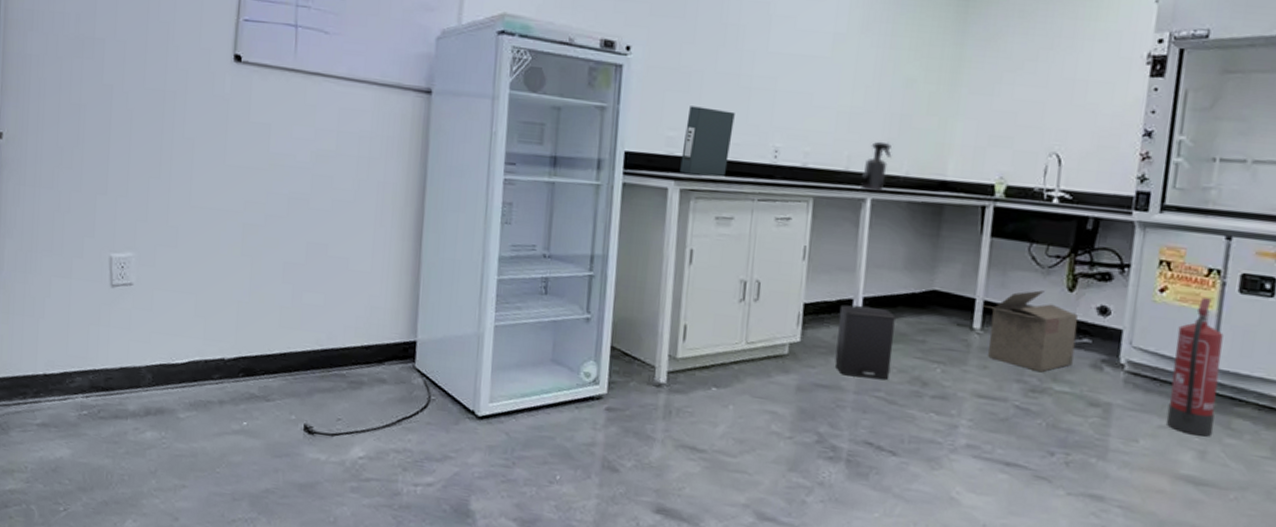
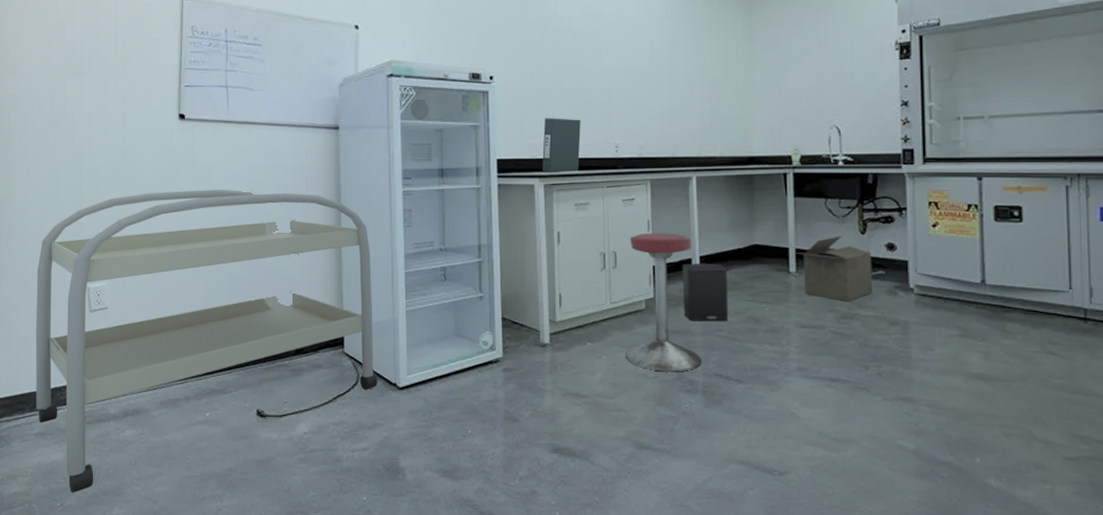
utility cart: none [40,148,458,497] -> present [36,190,378,493]
stool: none [757,261,856,435] -> present [625,233,702,372]
spray bottle: present [861,141,892,193] -> none [687,130,708,171]
fire extinguisher: present [1166,298,1224,437] -> none [951,228,992,340]

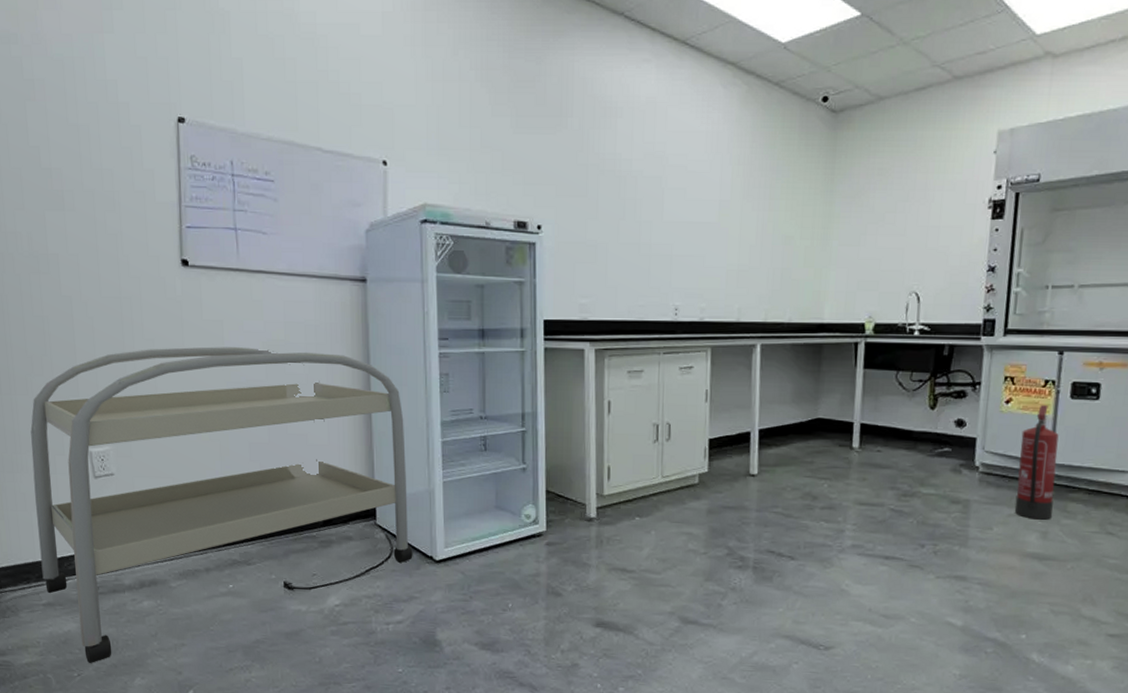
binder: present [542,118,581,172] -> none [593,275,638,336]
stool: present [625,233,702,372] -> none [675,404,755,548]
pedal bin: present [682,263,728,322] -> none [738,436,787,498]
cardboard box: present [794,236,872,302] -> none [859,411,939,480]
fire extinguisher: none [951,228,992,340] -> present [1014,405,1059,520]

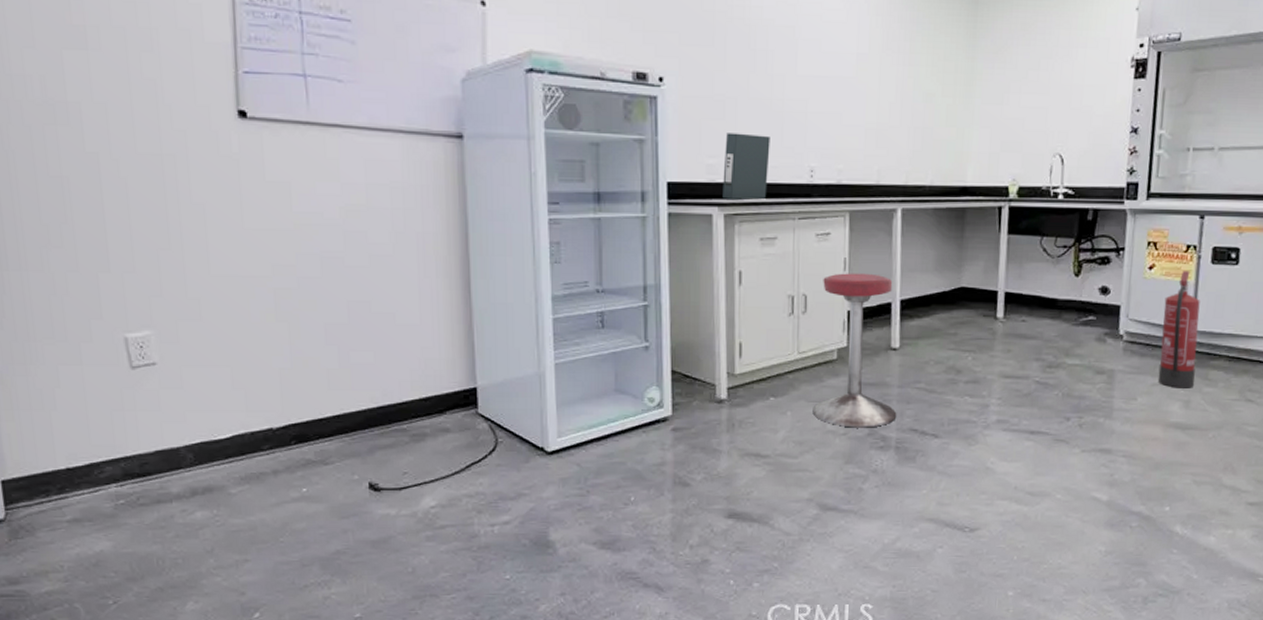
utility cart: present [30,347,413,663] -> none [47,212,521,588]
binder: none [593,275,638,336] -> present [722,133,770,200]
stool: none [675,404,755,548] -> present [812,273,897,428]

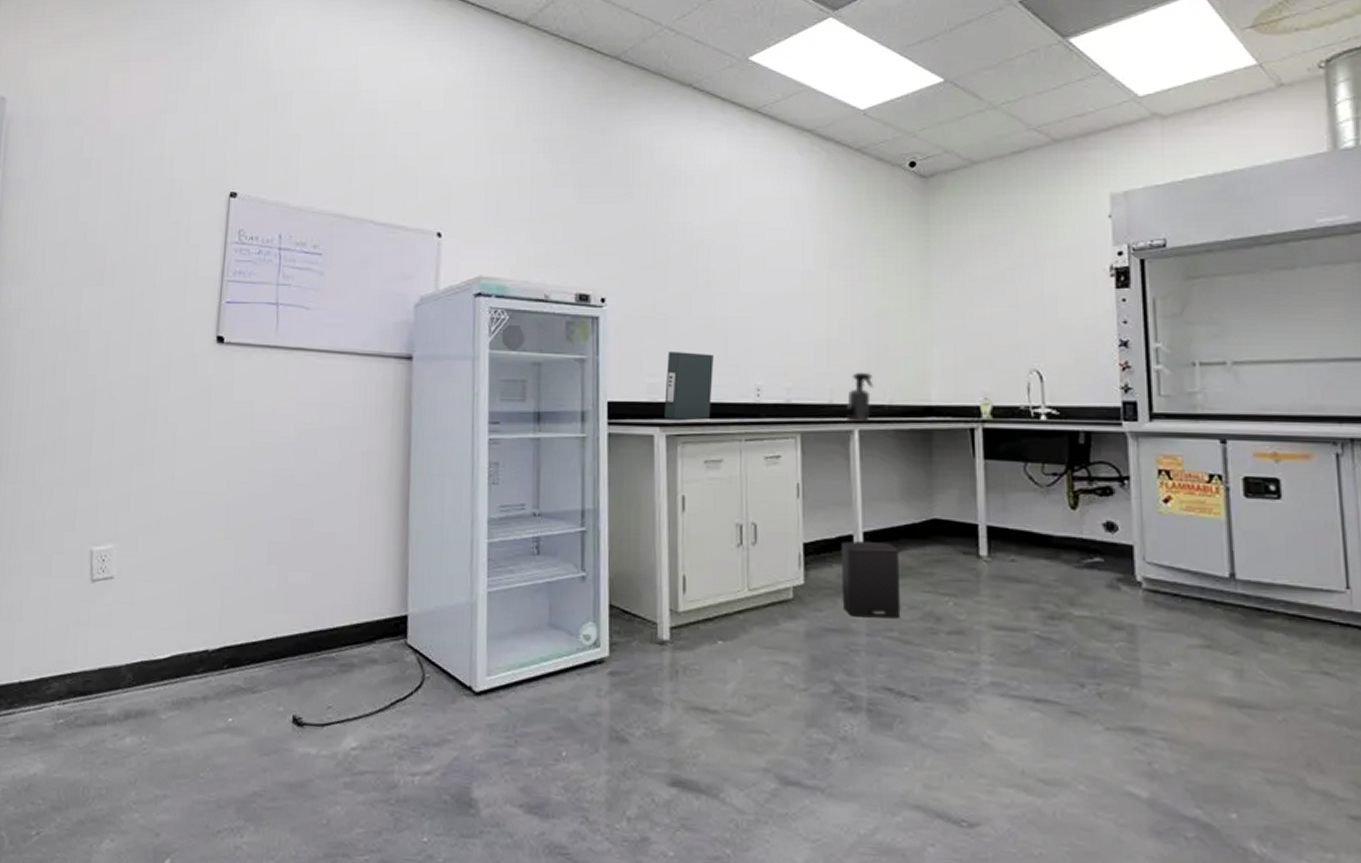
stool: present [812,273,897,428] -> none [767,500,867,684]
pedal bin: none [879,307,930,373] -> present [841,540,901,619]
spray bottle: none [891,154,917,202] -> present [847,372,874,423]
fire extinguisher: present [1158,271,1200,388] -> none [1190,505,1247,653]

